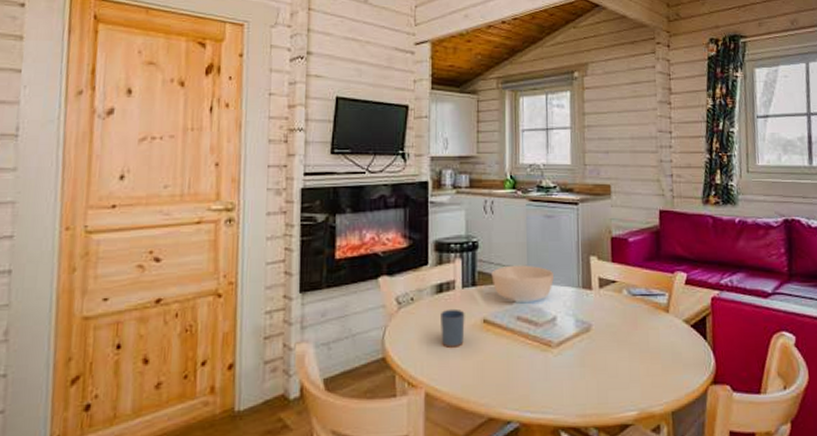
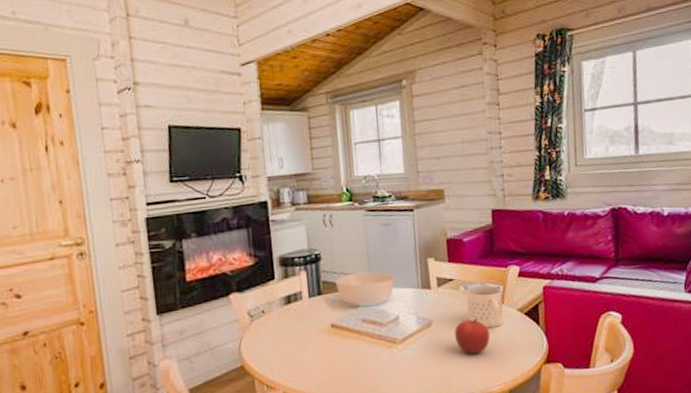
mug: present [441,308,465,348] -> none [291,317,315,352]
fruit: none [614,326,654,367] -> present [454,318,491,355]
mug: none [628,290,669,339] -> present [465,285,504,328]

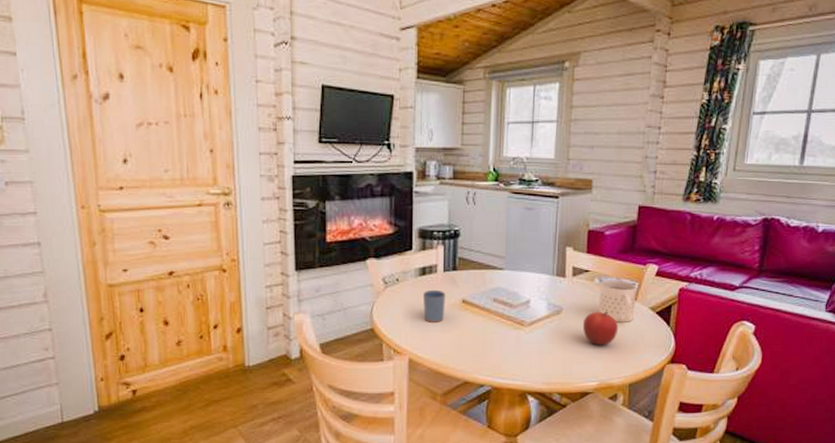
mug: none [291,317,315,352] -> present [423,289,446,322]
bowl: present [335,271,395,307] -> none [471,253,531,286]

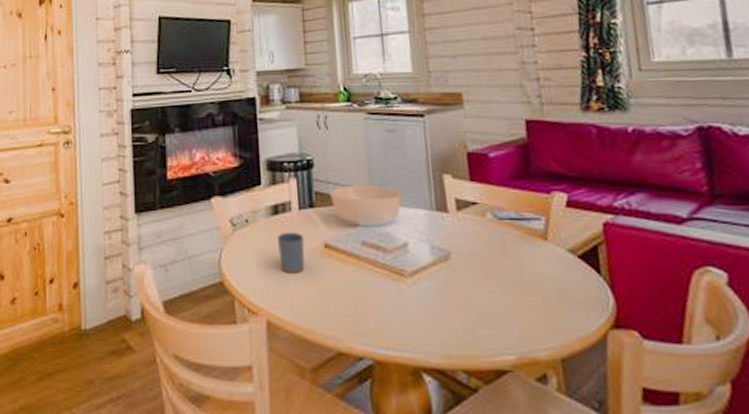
bowl: none [471,253,531,286] -> present [330,184,402,226]
fruit: present [582,311,619,346] -> none [480,255,531,303]
mug: present [598,279,636,322] -> none [493,213,549,271]

